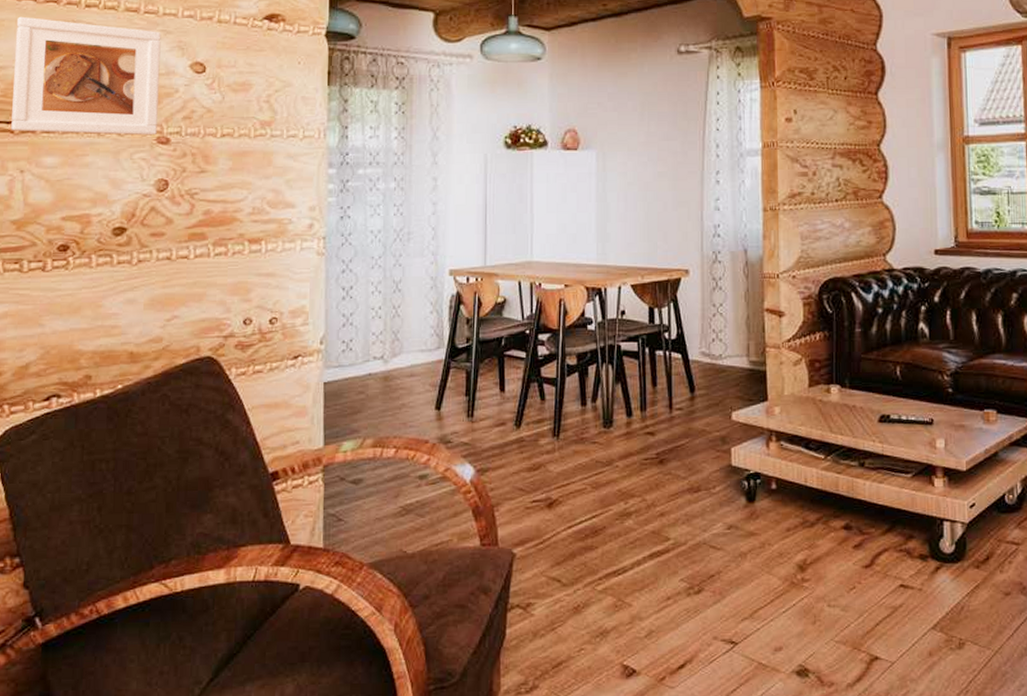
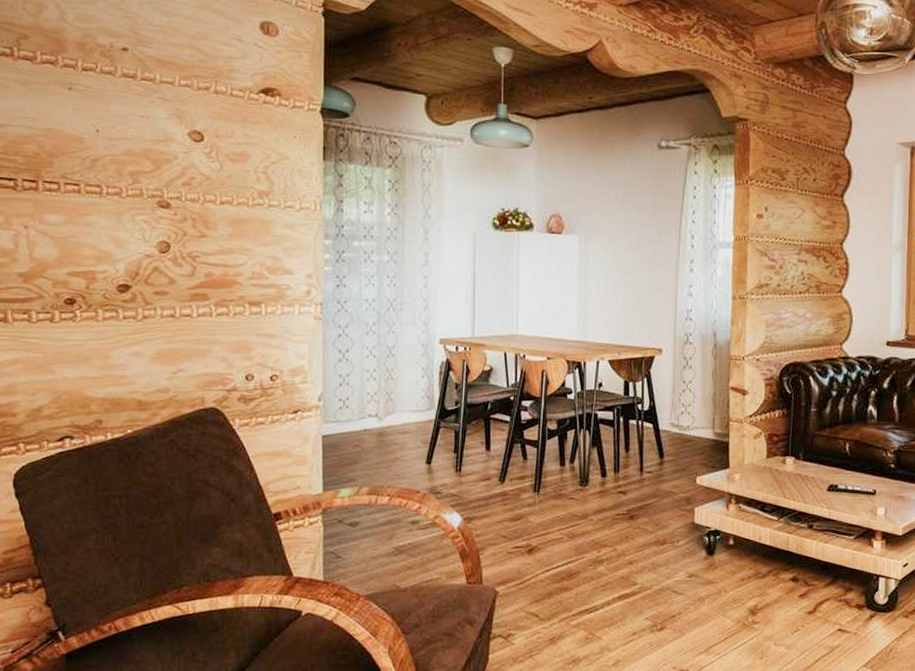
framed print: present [11,16,161,136] -> none [13,76,159,199]

